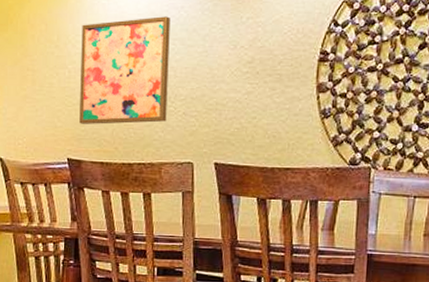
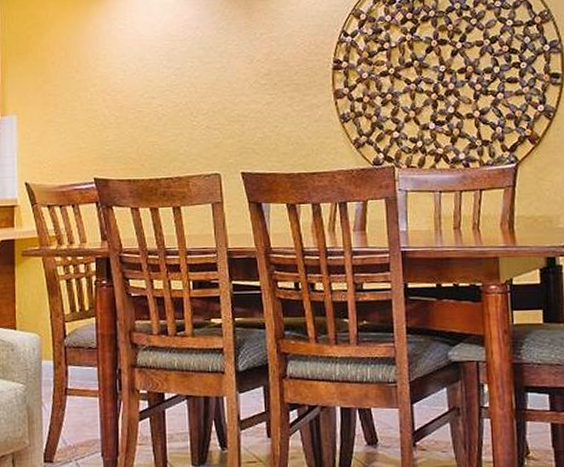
wall art: present [79,16,171,124] -> none [101,37,191,144]

